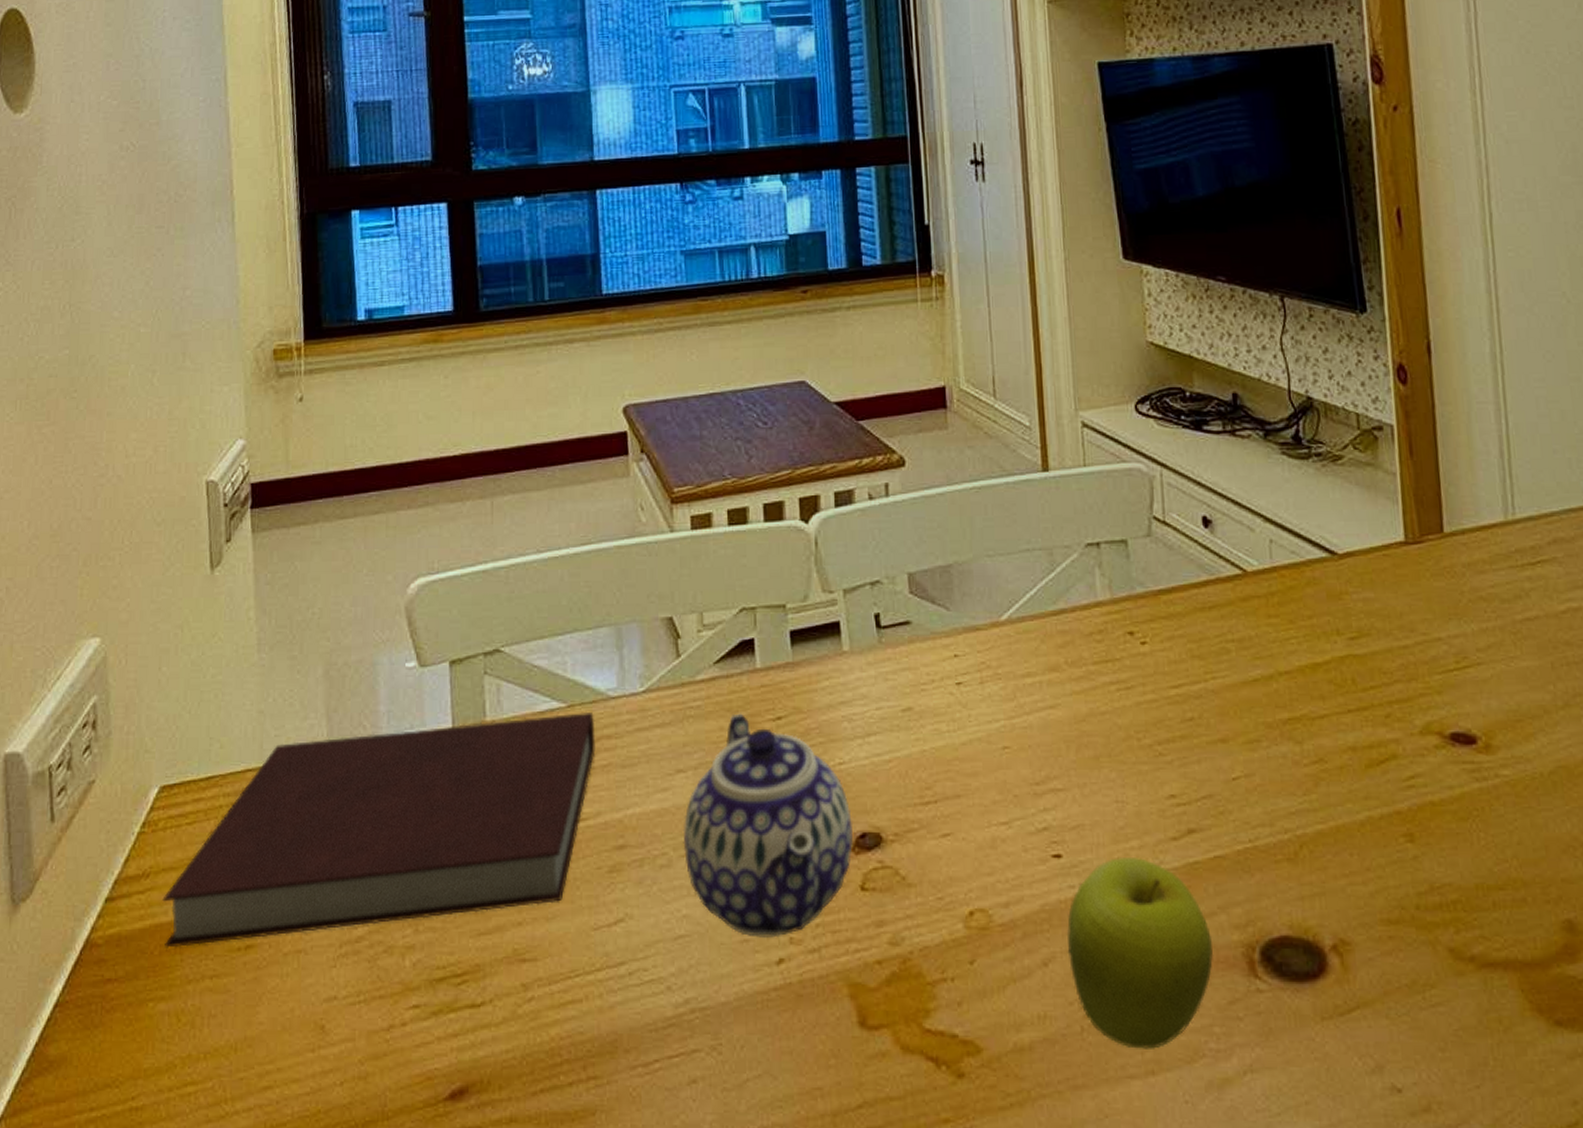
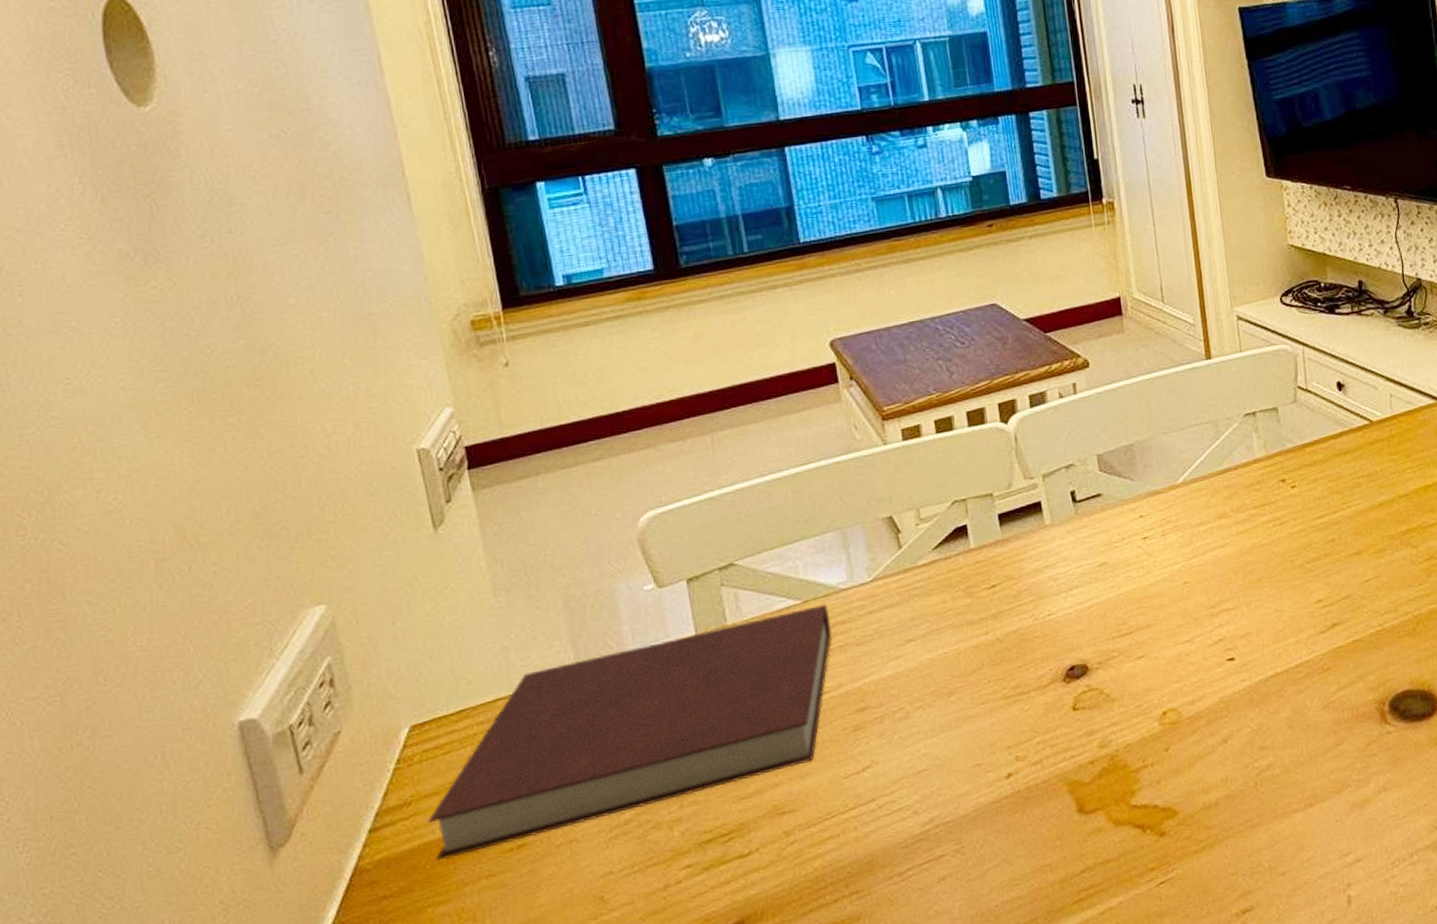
teapot: present [683,713,853,938] -> none [916,587,1064,761]
fruit: present [1066,858,1214,1049] -> none [1240,650,1355,791]

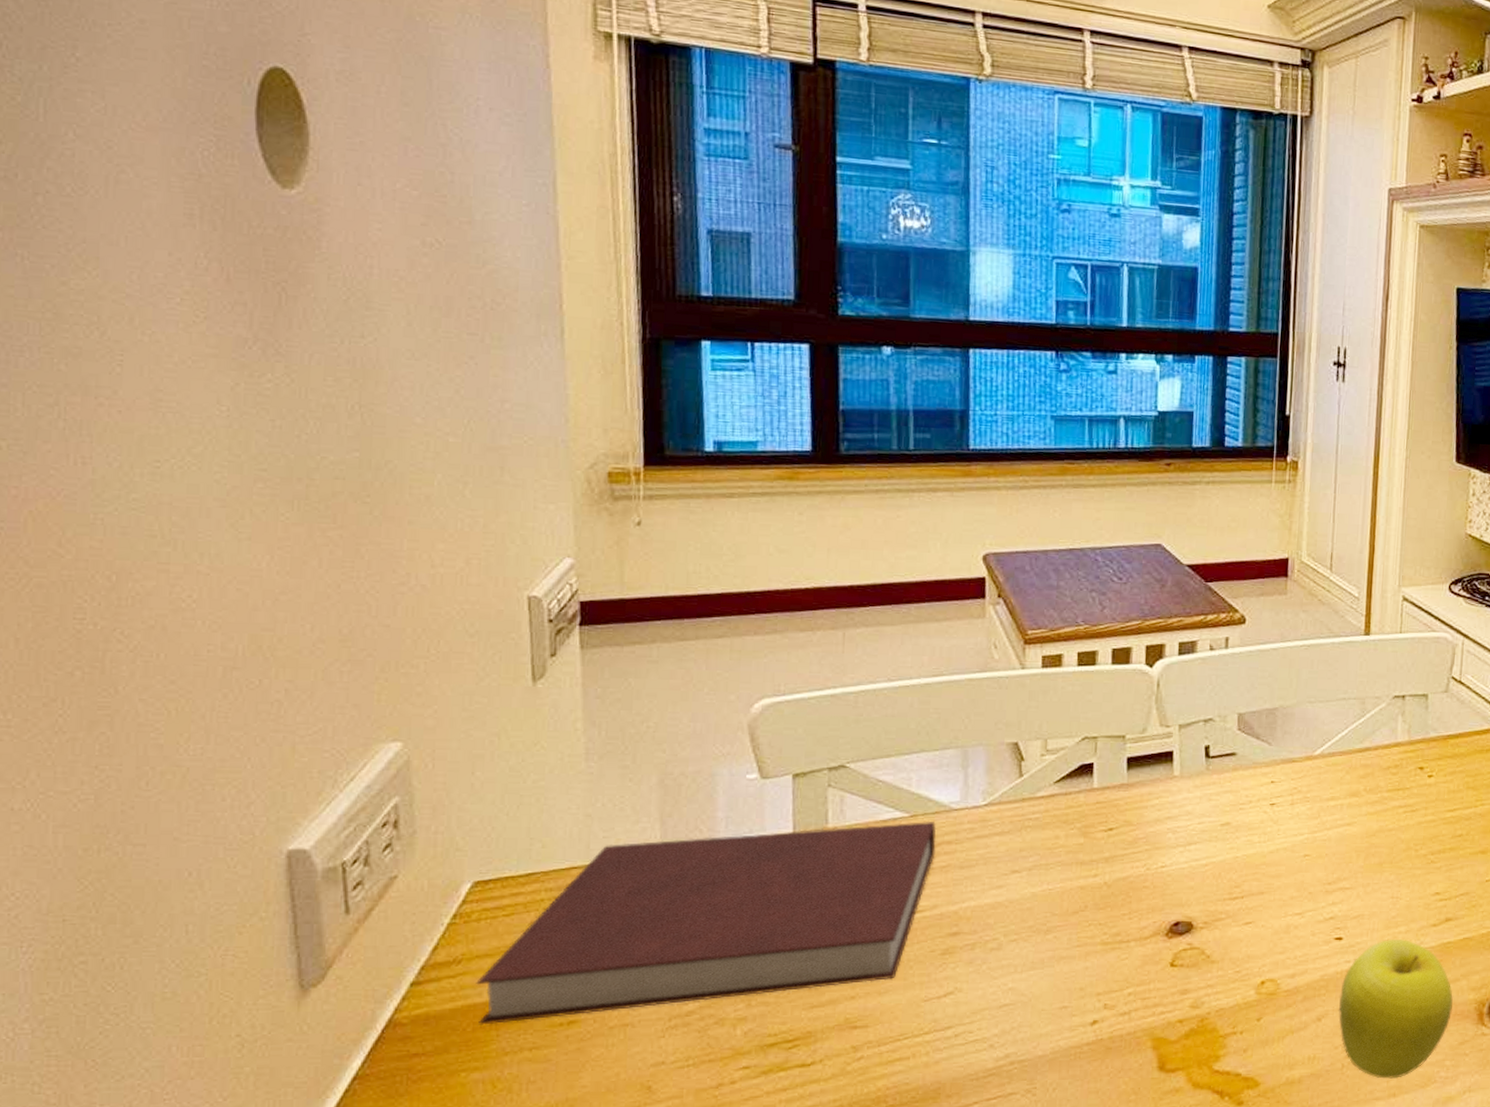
fruit: none [1240,650,1355,791] -> present [1338,939,1453,1079]

